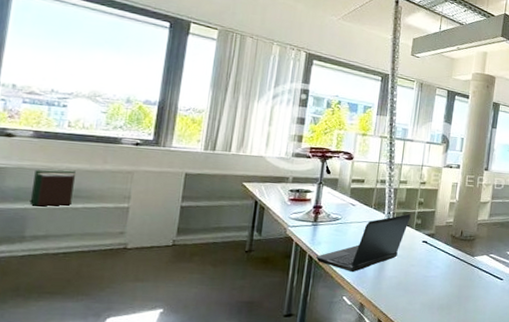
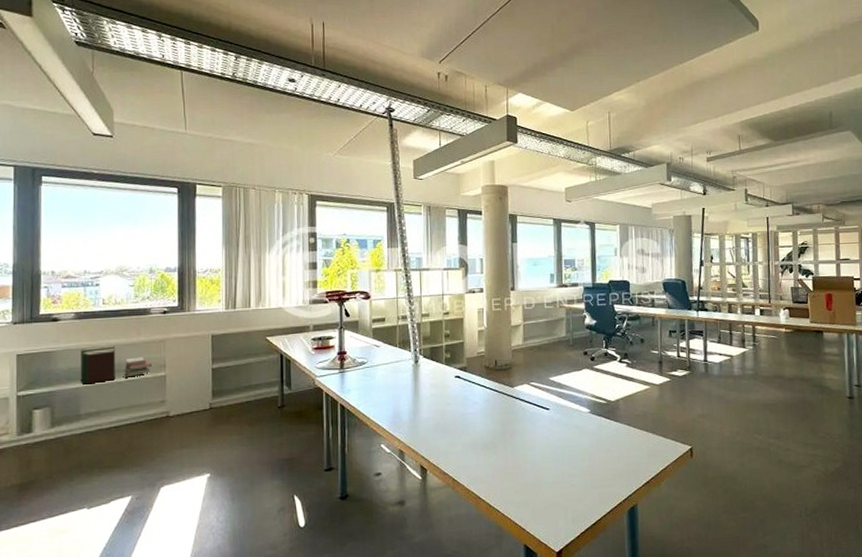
books: none [82,185,115,205] -> present [124,357,152,378]
laptop computer: present [315,214,411,273] -> none [347,349,438,418]

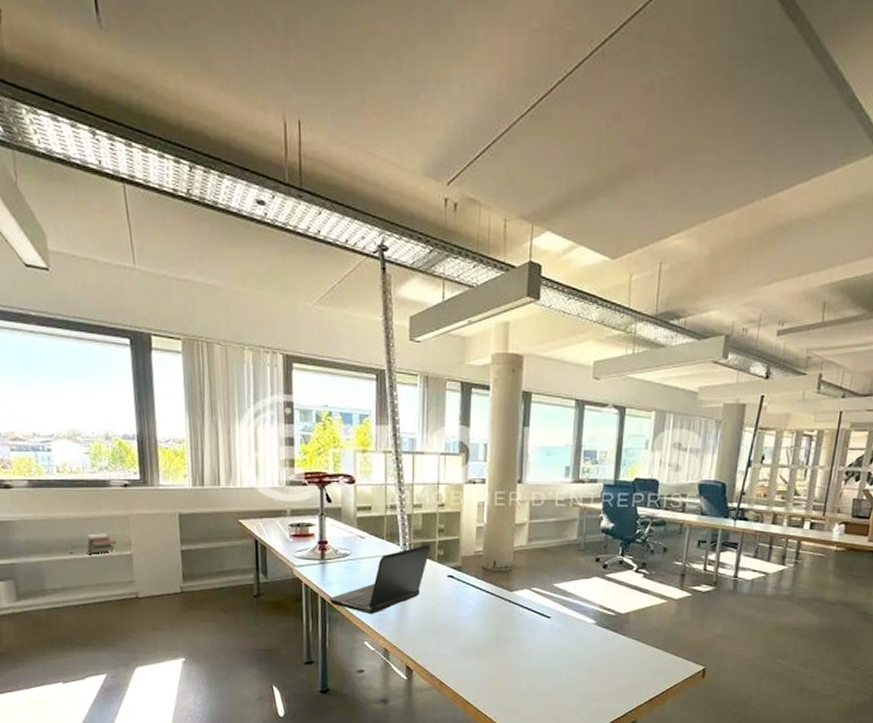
books: present [80,345,116,385] -> none [39,518,79,559]
laptop computer: none [347,349,438,418] -> present [328,544,430,615]

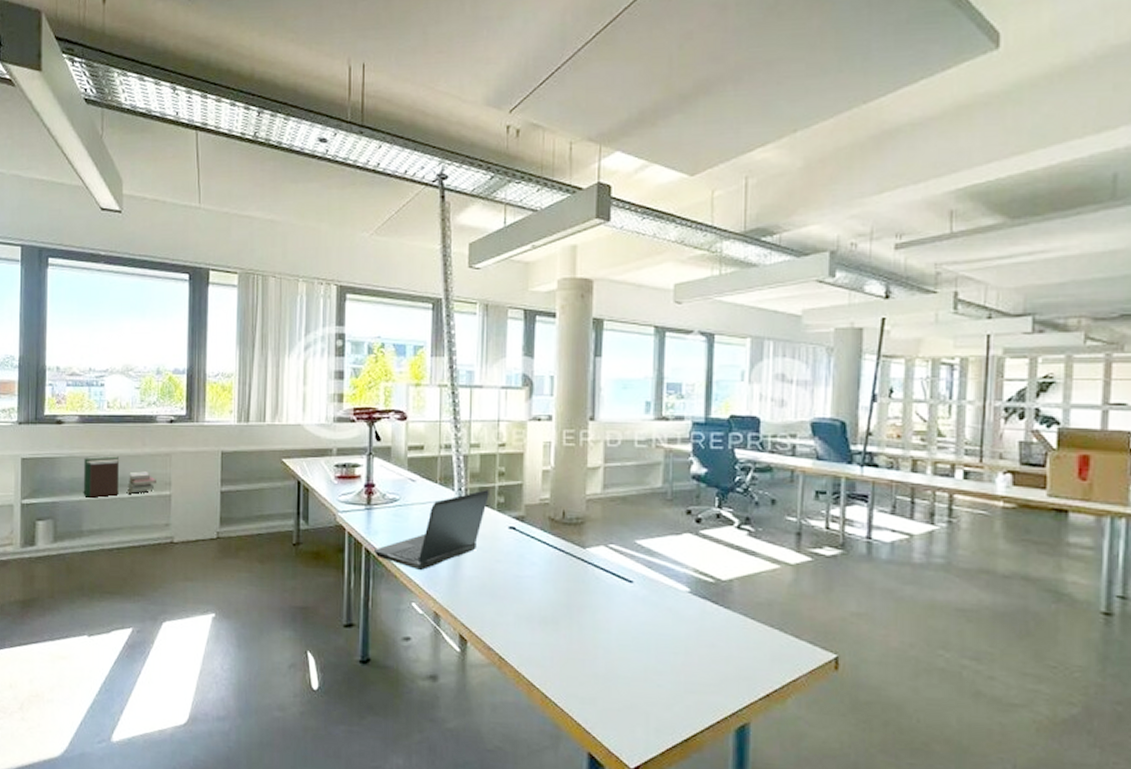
books: none [39,518,79,559] -> present [83,455,120,498]

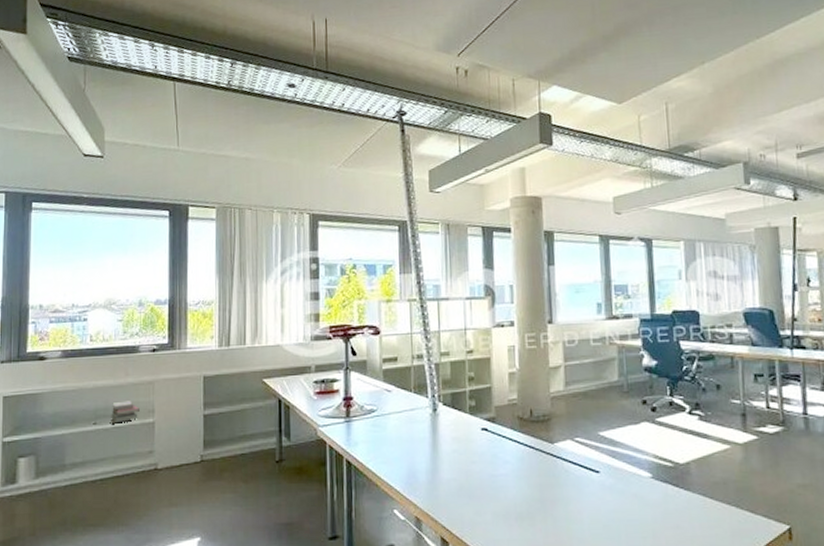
books: present [83,455,120,498] -> none [66,387,103,431]
laptop computer: present [373,490,489,571] -> none [354,395,461,478]

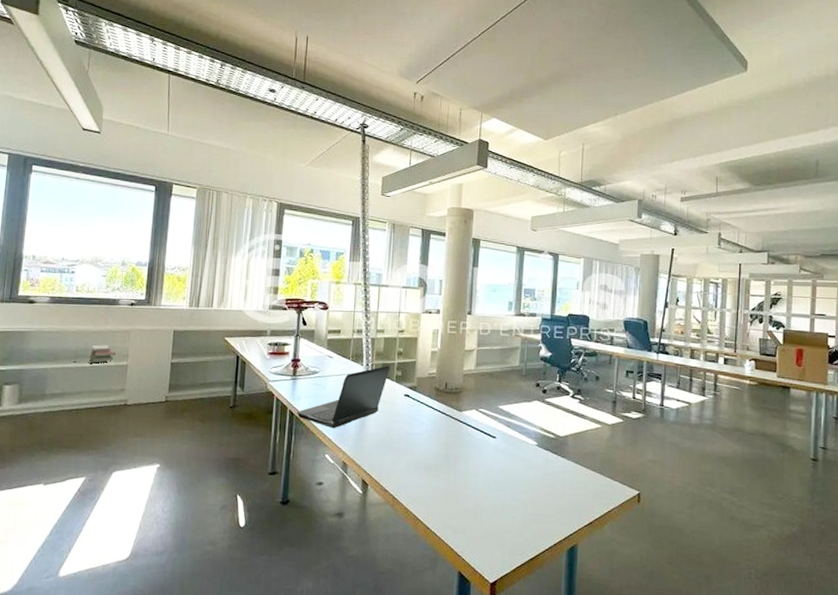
laptop computer: none [354,395,461,478] -> present [296,365,390,429]

